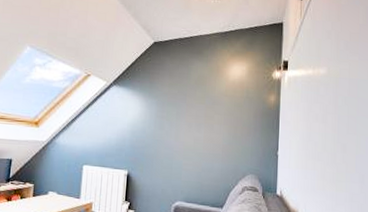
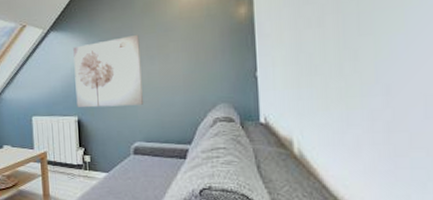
wall art: none [128,102,191,167] -> present [73,35,143,108]

